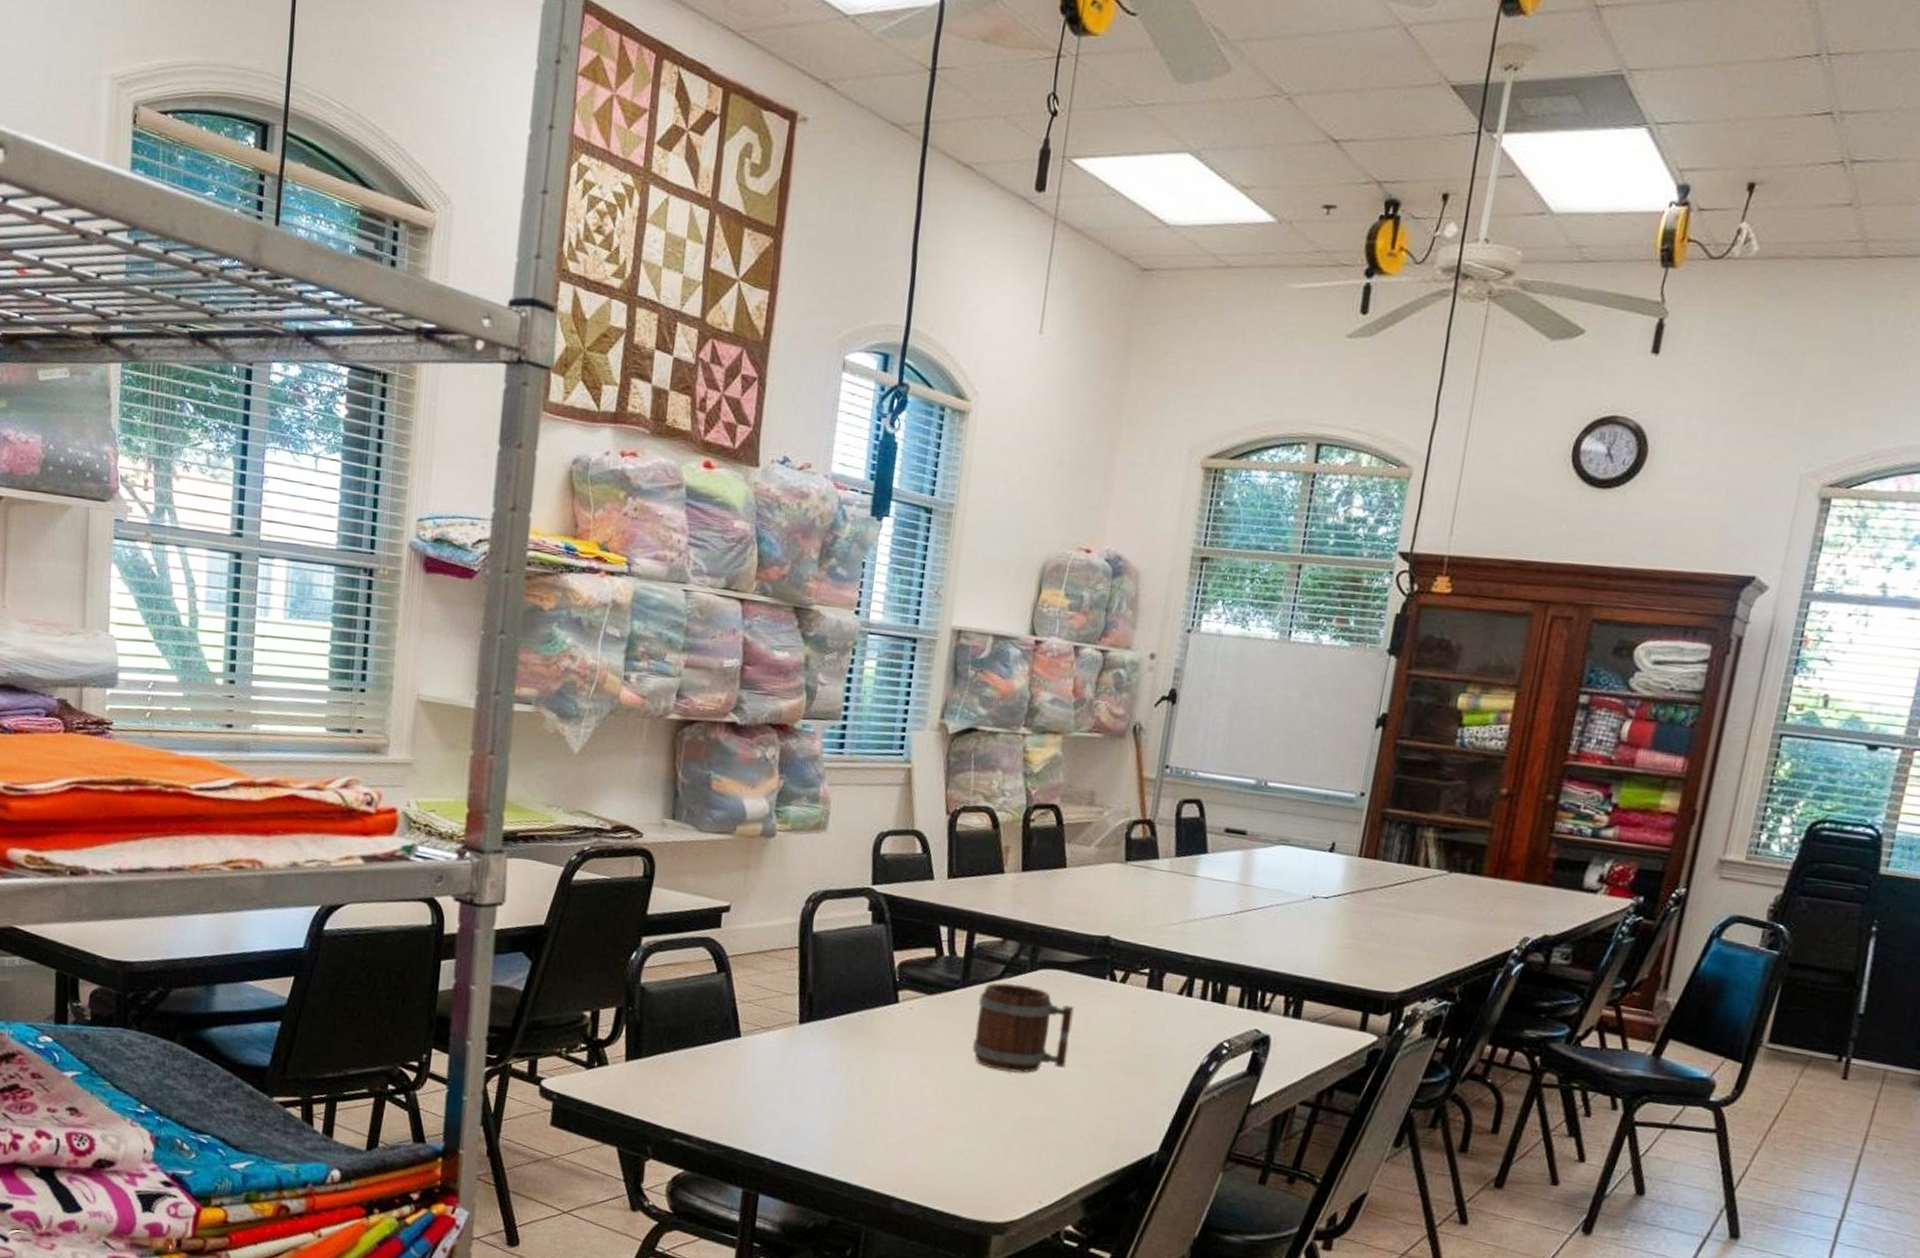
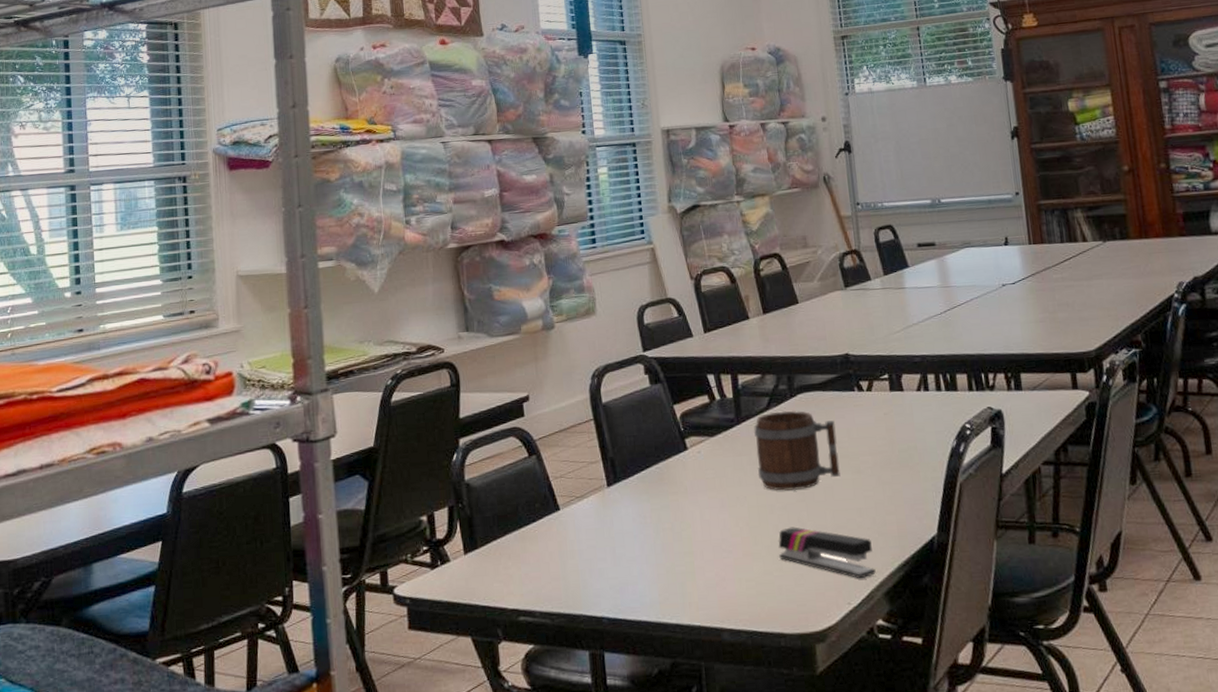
stapler: none [975,1109,1082,1180] -> present [778,527,876,578]

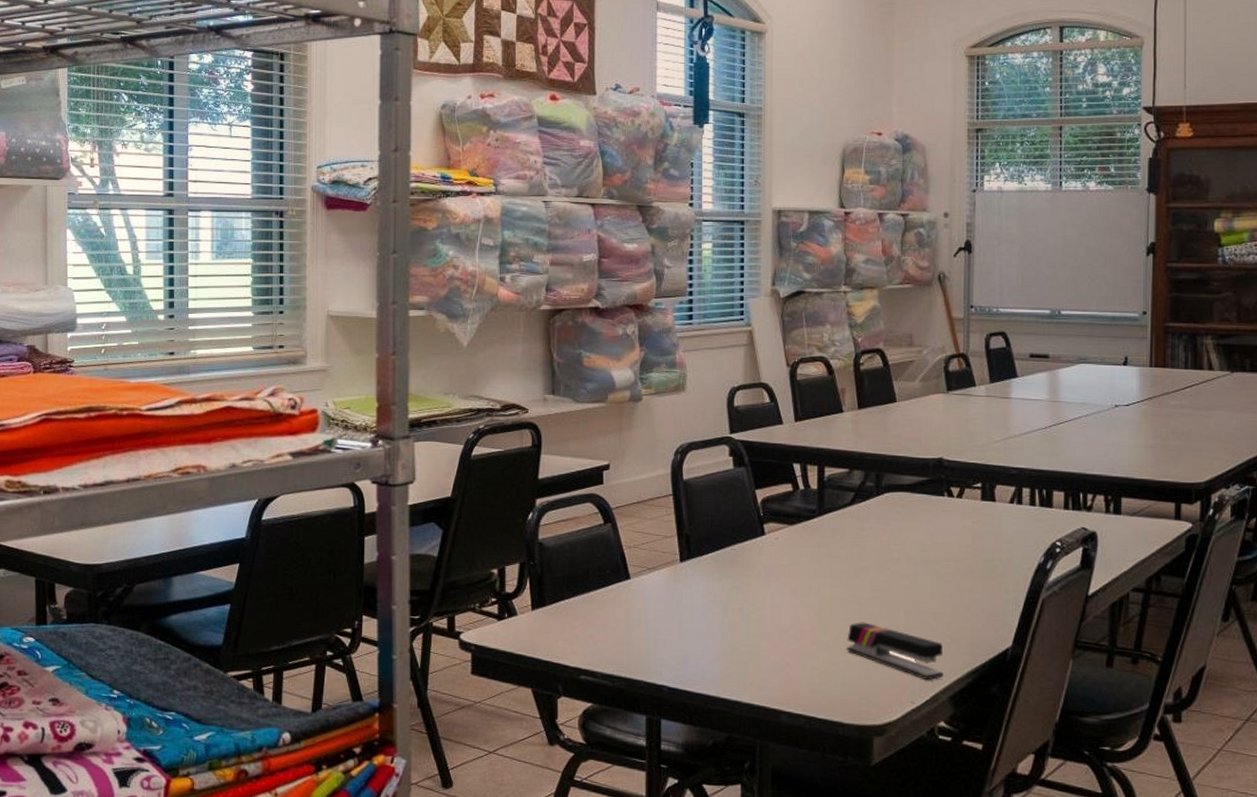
mug: present [753,410,841,491] -> none [834,508,920,587]

